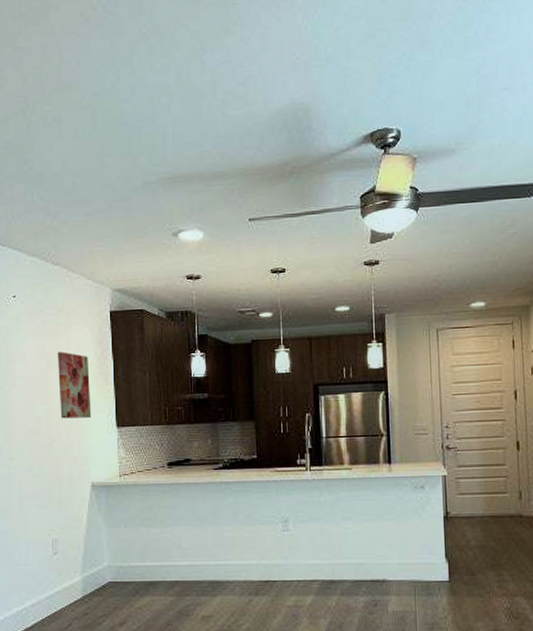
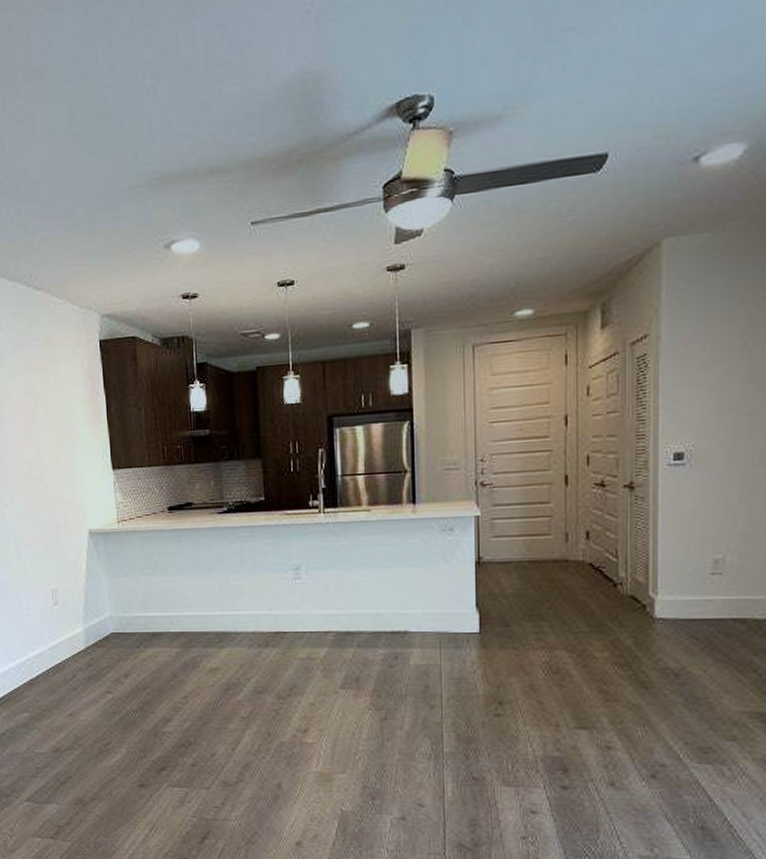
wall art: present [57,352,92,419] -> none [45,388,85,462]

